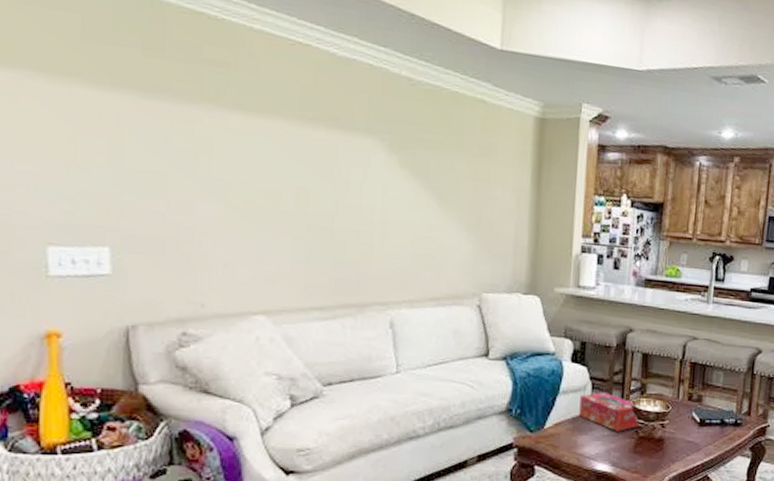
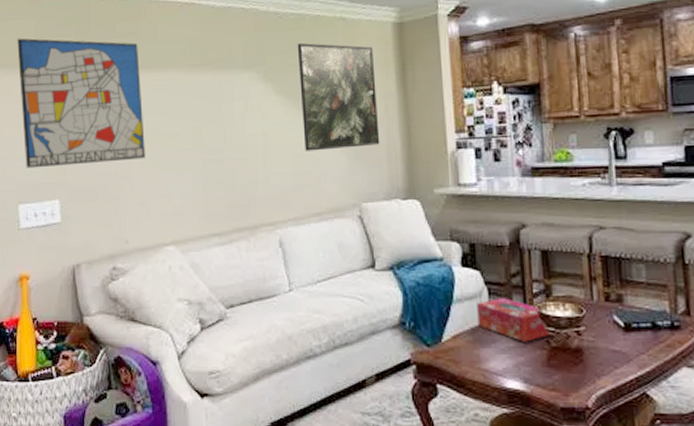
wall art: none [50,33,234,215] -> present [17,38,145,169]
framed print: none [427,118,511,238] -> present [297,43,380,151]

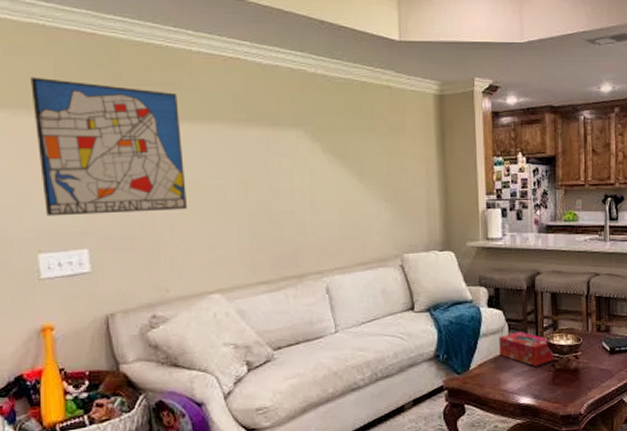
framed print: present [297,43,380,151] -> none [345,107,421,207]

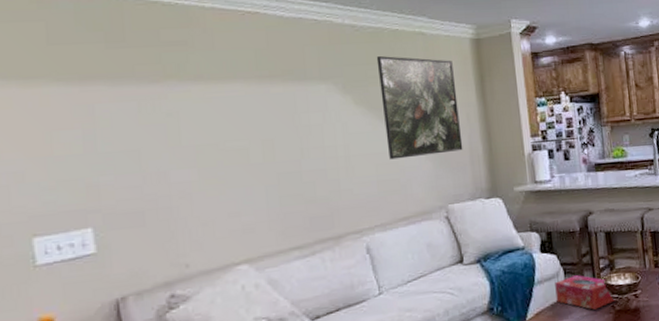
wall art: present [30,77,187,216] -> none [18,44,206,196]
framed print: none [345,107,421,207] -> present [376,56,463,160]

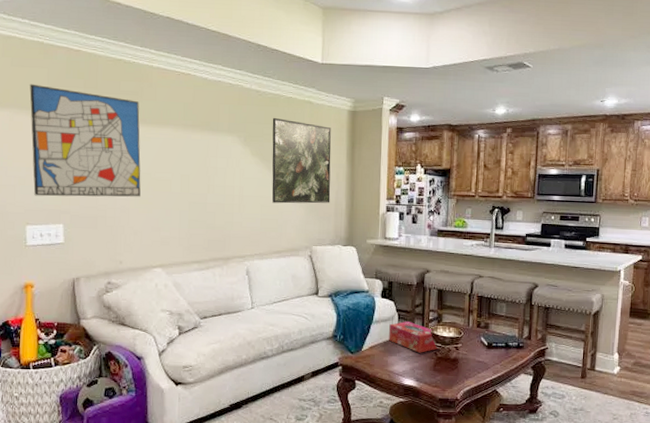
wall art: none [18,44,206,196] -> present [29,83,141,197]

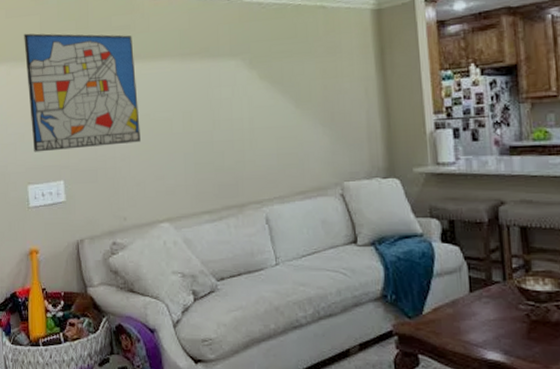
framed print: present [272,118,331,204] -> none [280,31,361,134]
tissue box: present [389,321,439,353] -> none [457,273,532,315]

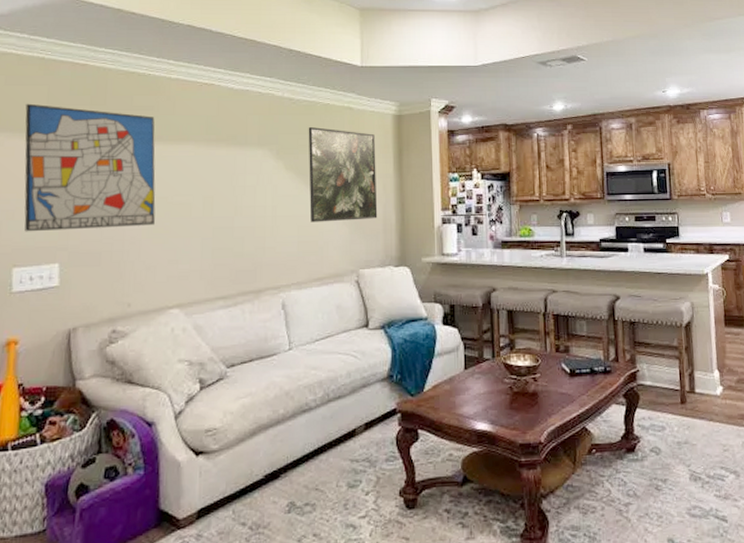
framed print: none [280,31,361,134] -> present [308,127,378,222]

